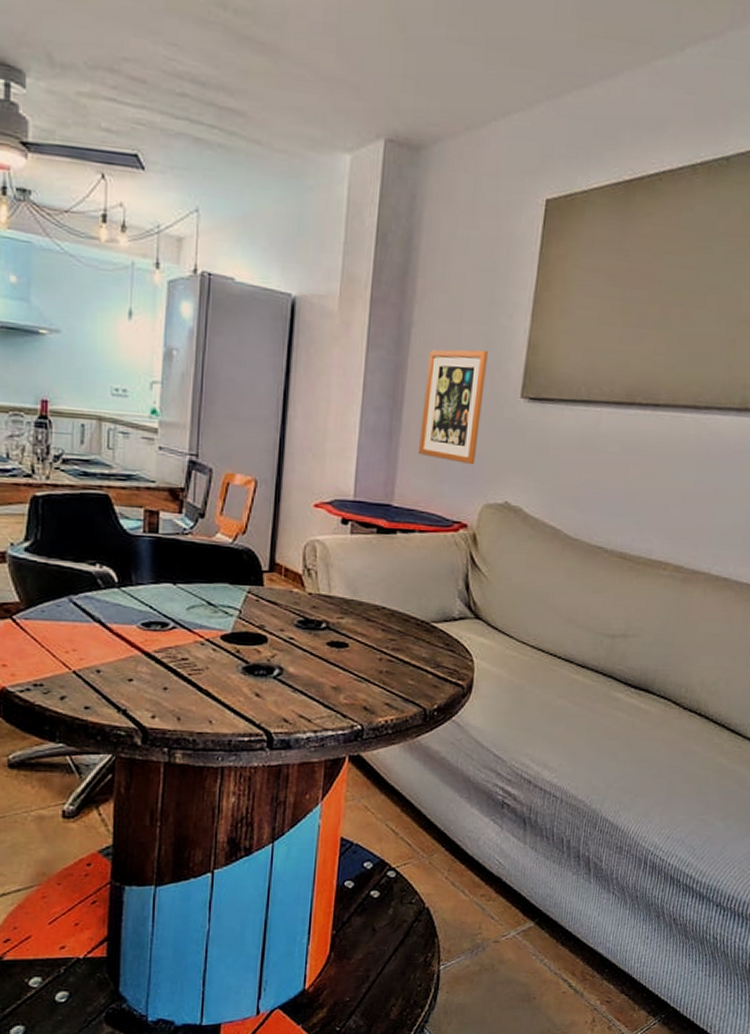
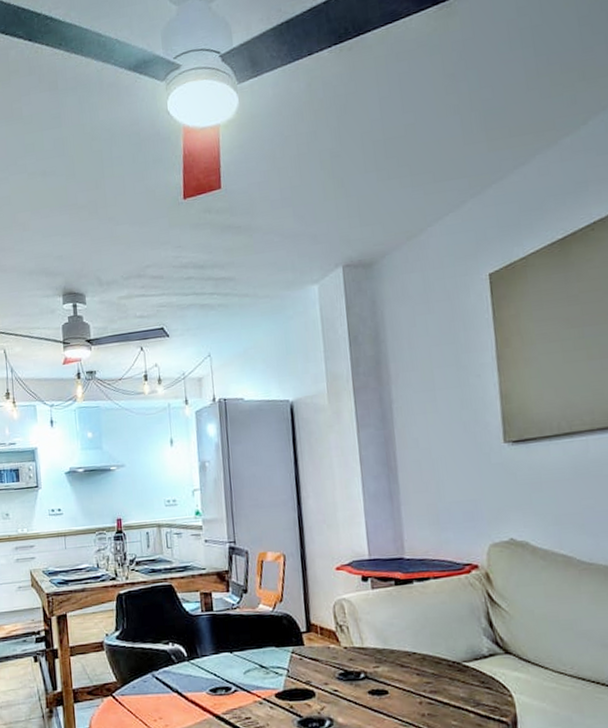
wall art: present [418,349,488,465] -> none [412,408,473,511]

